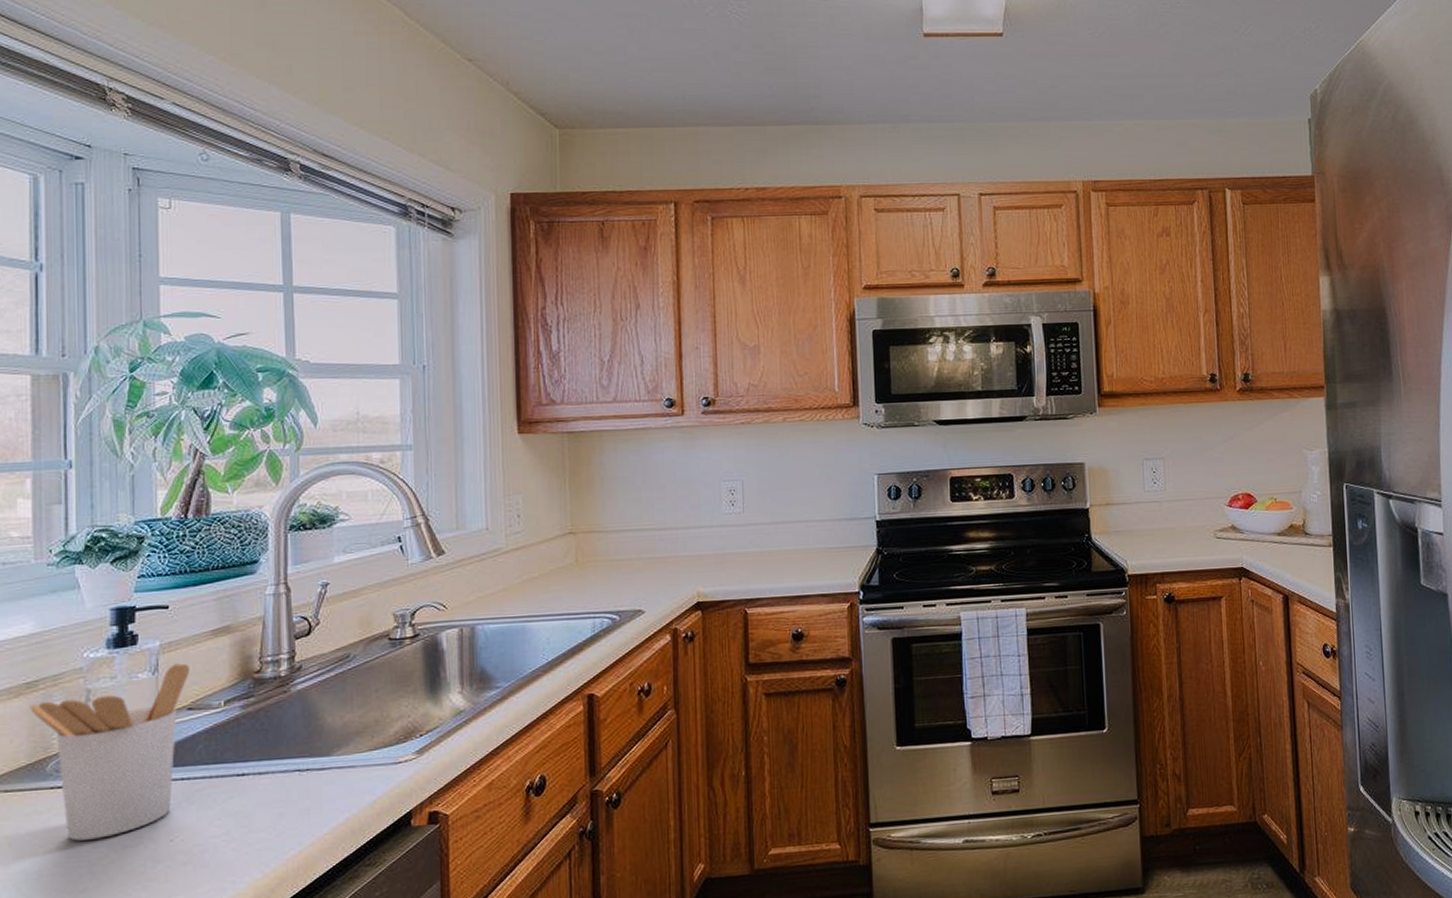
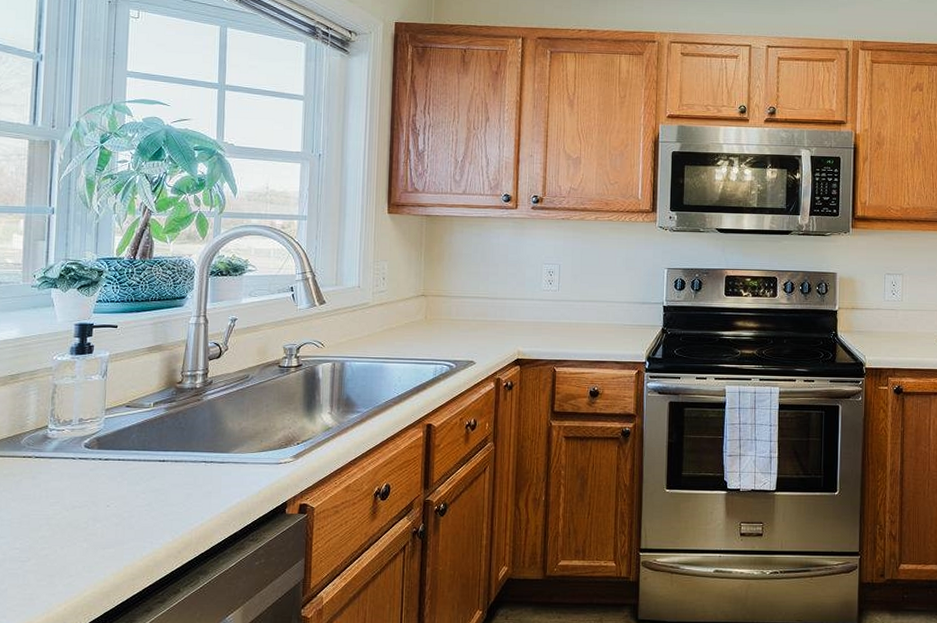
utensil holder: present [29,663,189,841] -> none [12,371,130,499]

